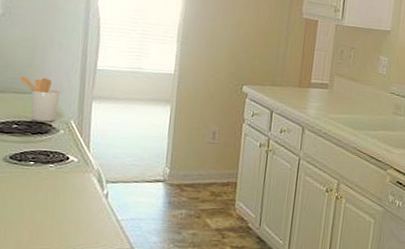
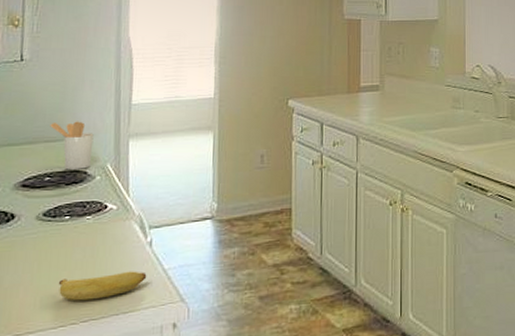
banana: none [21,215,102,237] -> present [58,271,147,301]

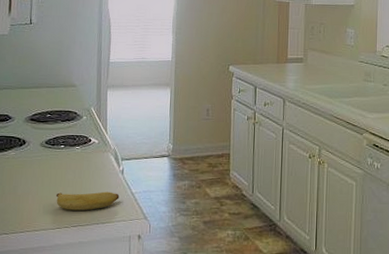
utensil holder: present [50,121,94,170] -> none [50,73,82,110]

